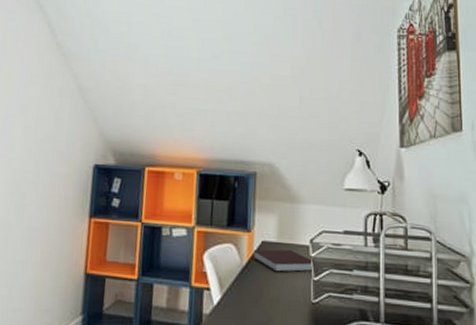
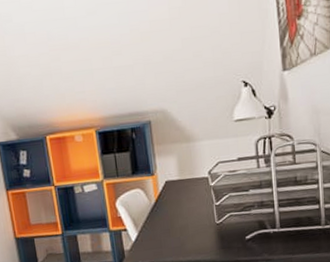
notebook: present [253,249,315,273] -> none [159,184,216,205]

